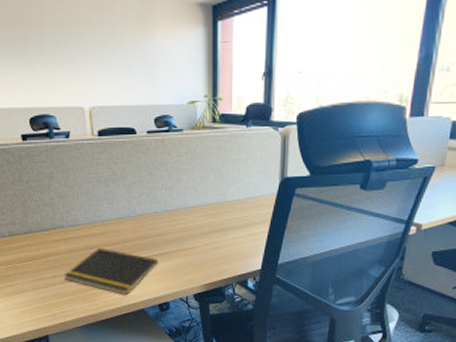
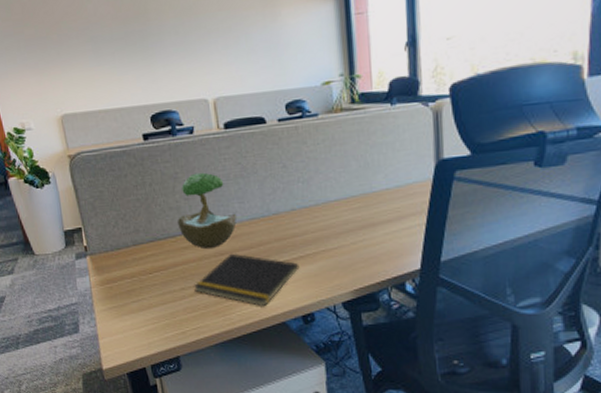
flower: none [52,174,105,242] -> present [178,172,237,249]

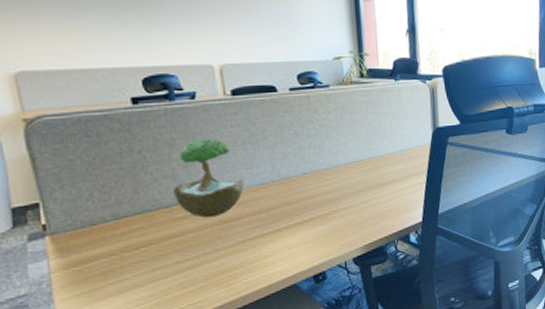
notepad: present [193,253,300,306] -> none [191,219,311,271]

